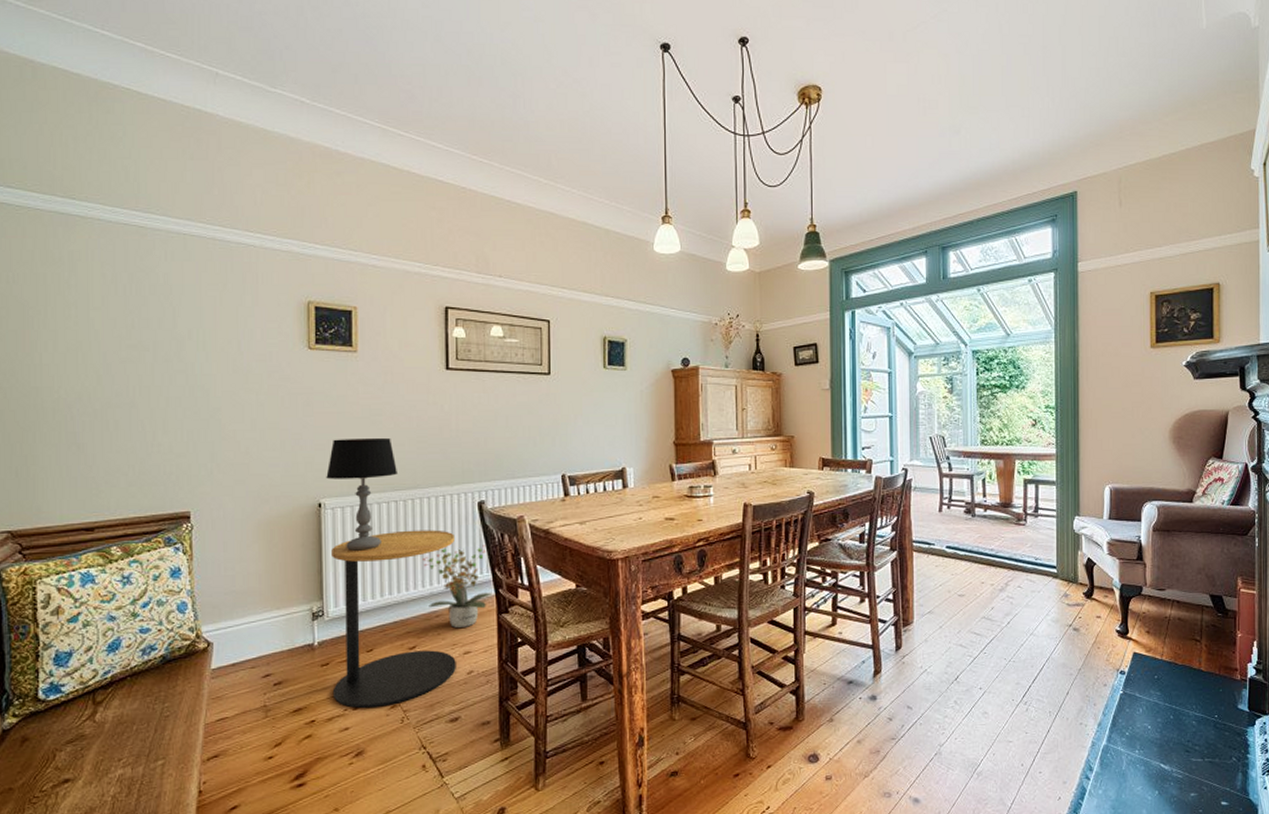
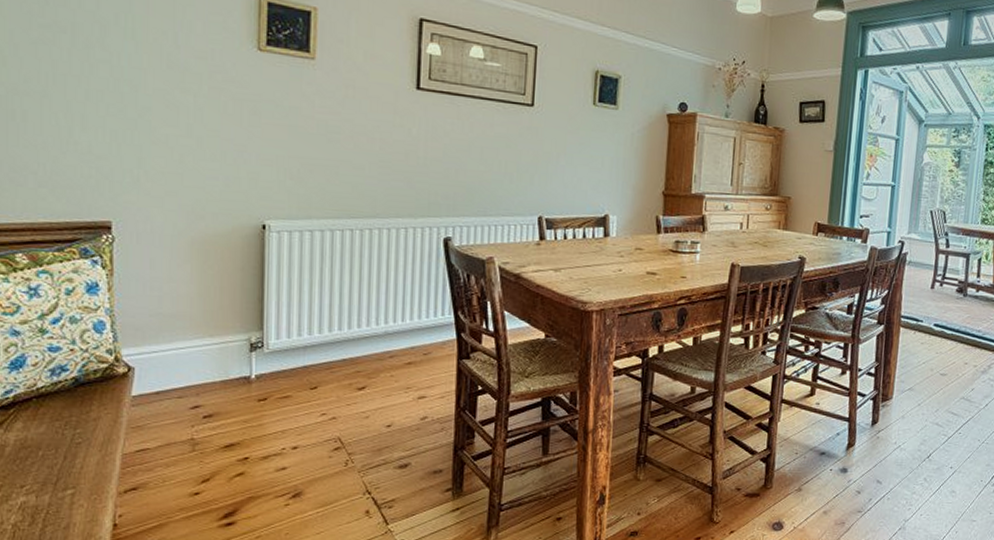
table lamp: present [326,438,399,551] -> none [273,155,356,281]
side table: present [332,530,456,708] -> none [271,262,415,448]
potted plant: present [422,545,493,628] -> none [378,285,454,371]

